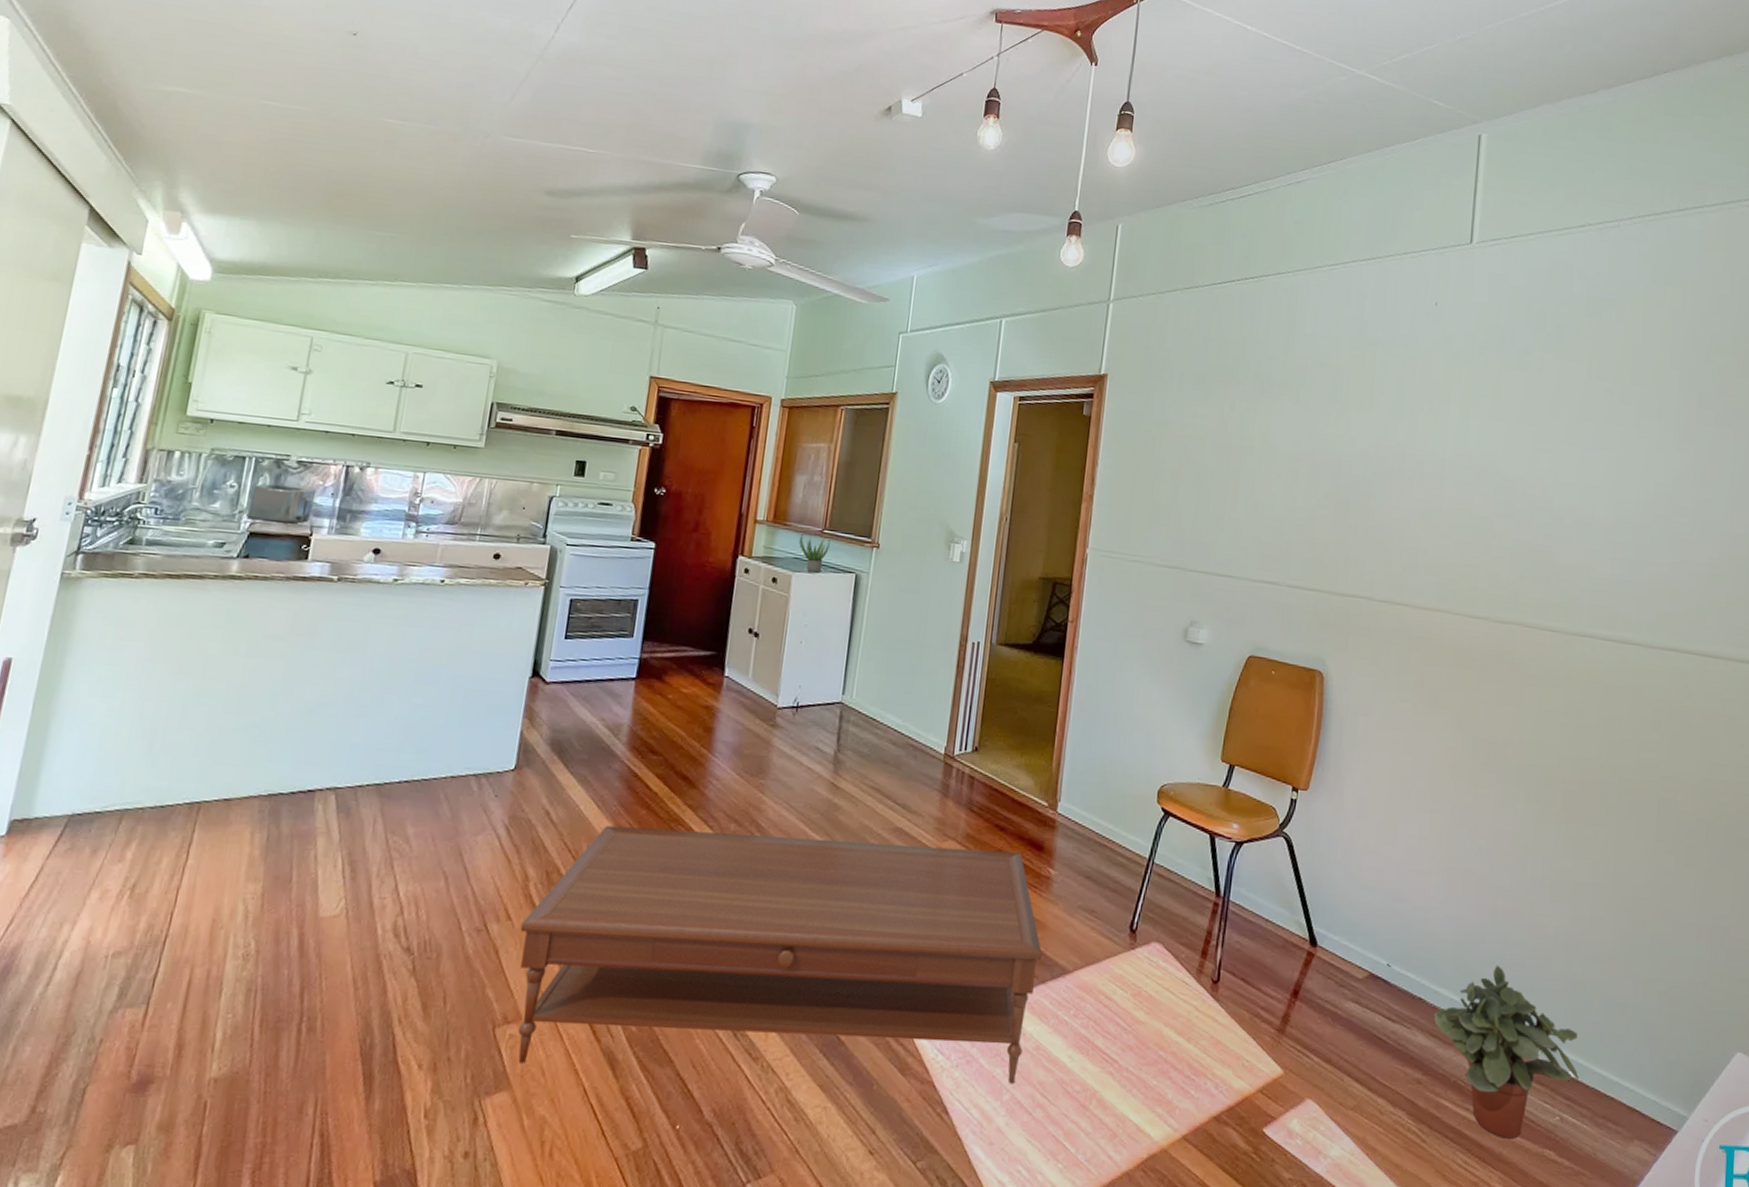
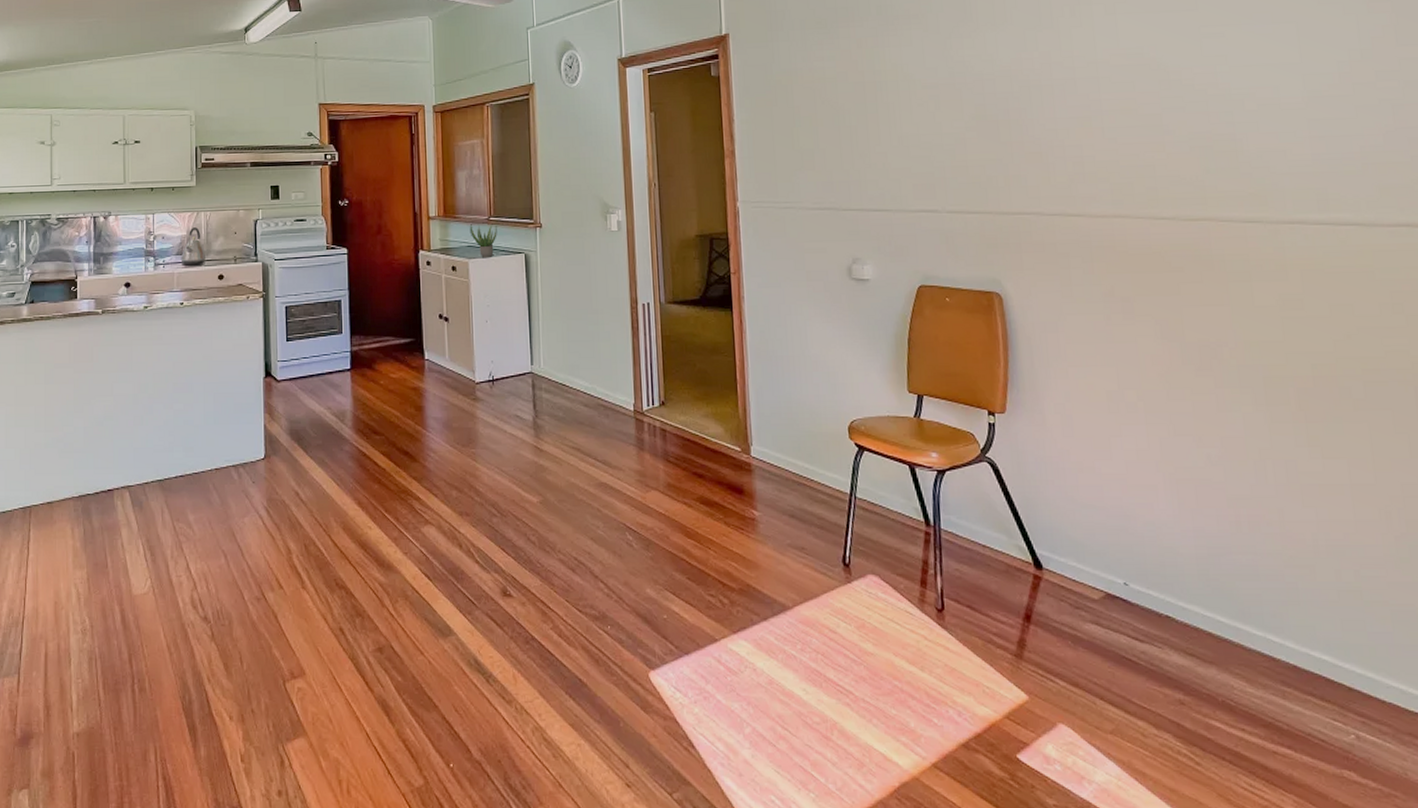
toaster: present [246,483,317,525] -> none [26,239,75,272]
kettle: none [450,495,483,541] -> present [180,227,207,267]
coffee table: present [518,825,1042,1084] -> none [291,497,759,718]
potted plant: present [1433,965,1579,1139] -> none [1186,577,1371,760]

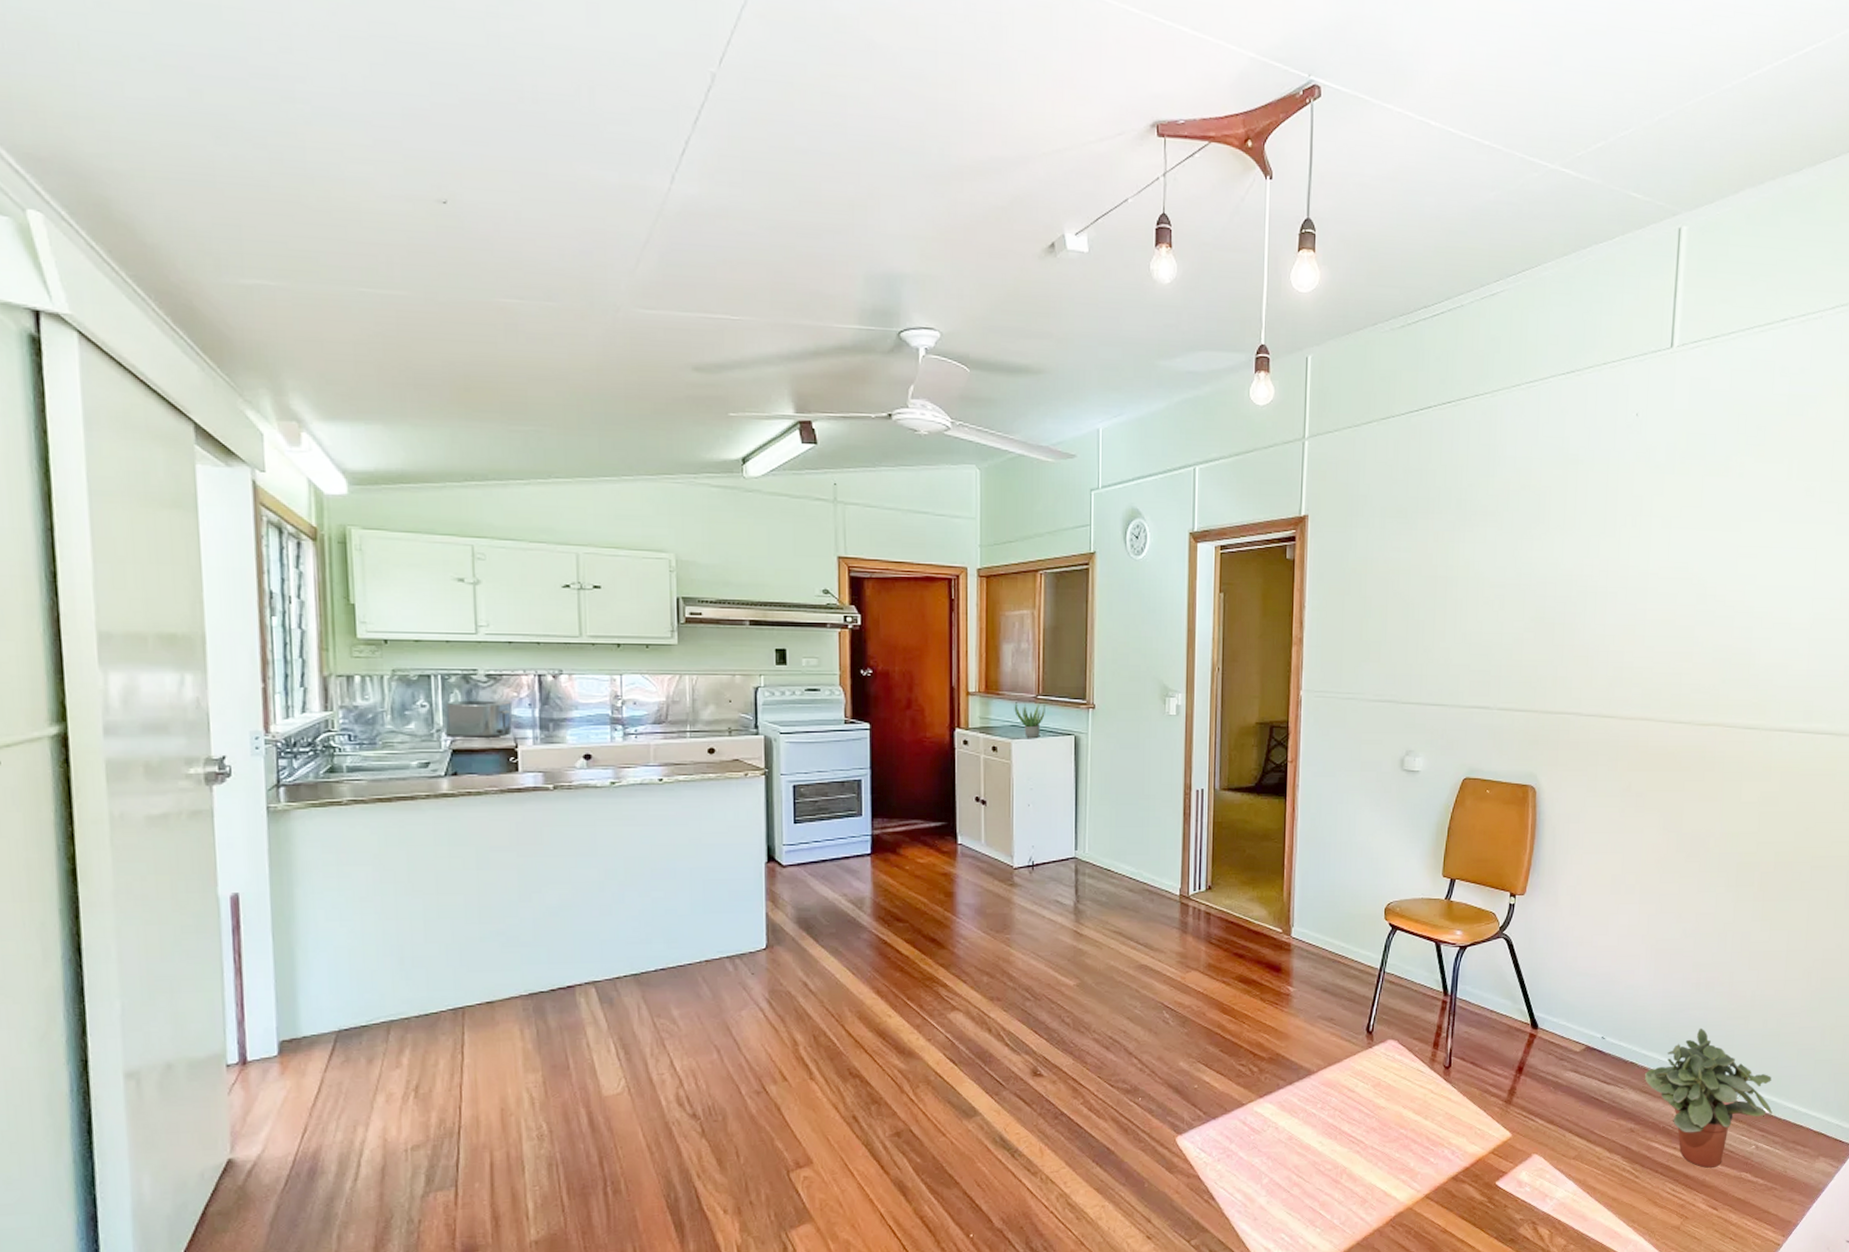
toaster: none [26,239,75,272] -> present [444,700,513,739]
kettle: present [180,227,207,267] -> none [658,693,693,738]
potted plant: none [1186,577,1371,760] -> present [1644,1028,1772,1168]

